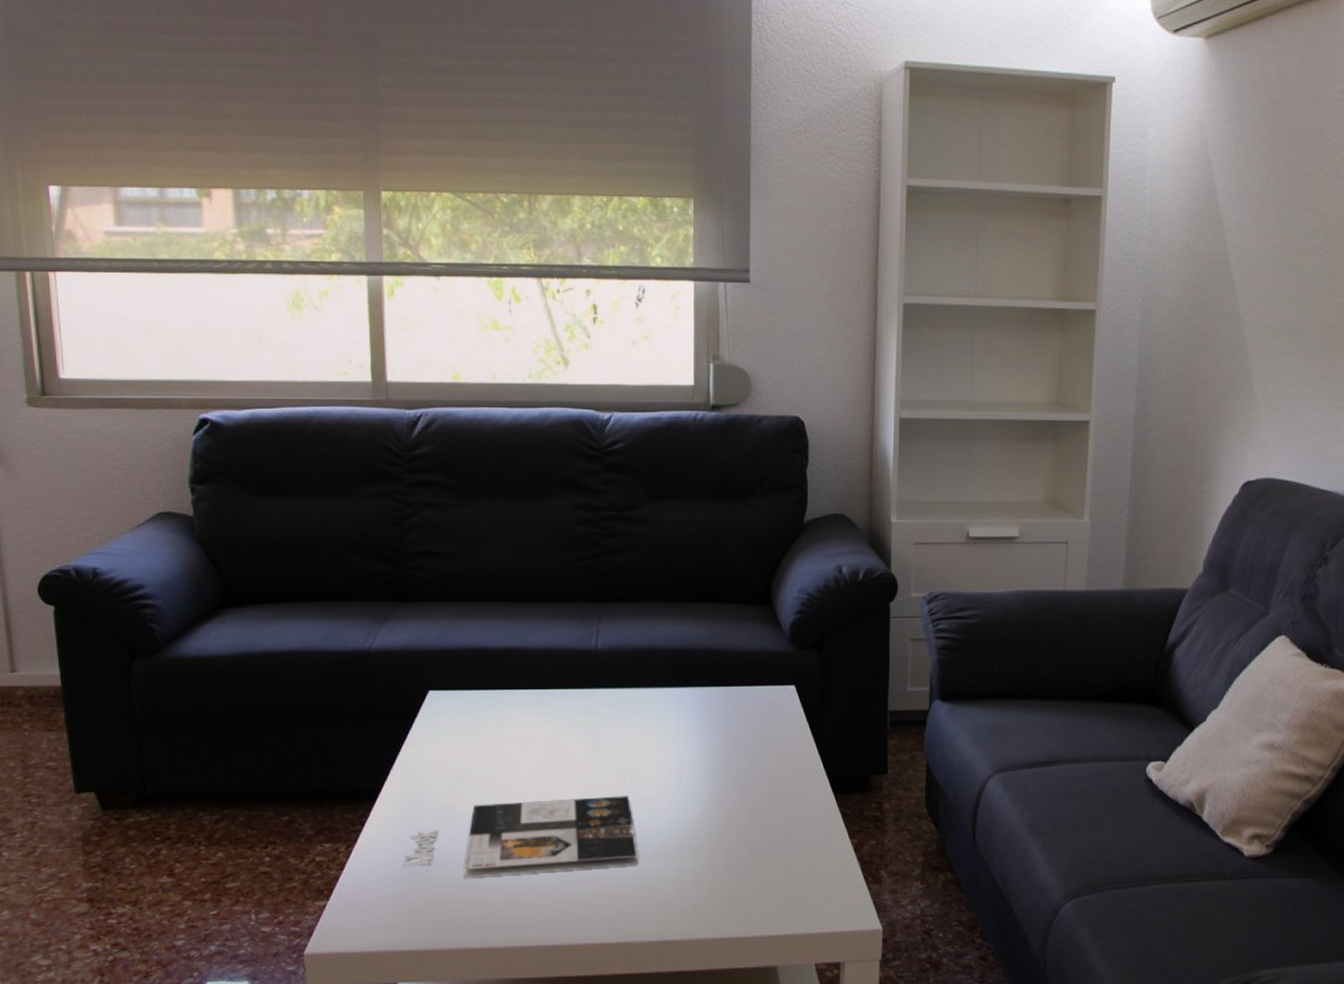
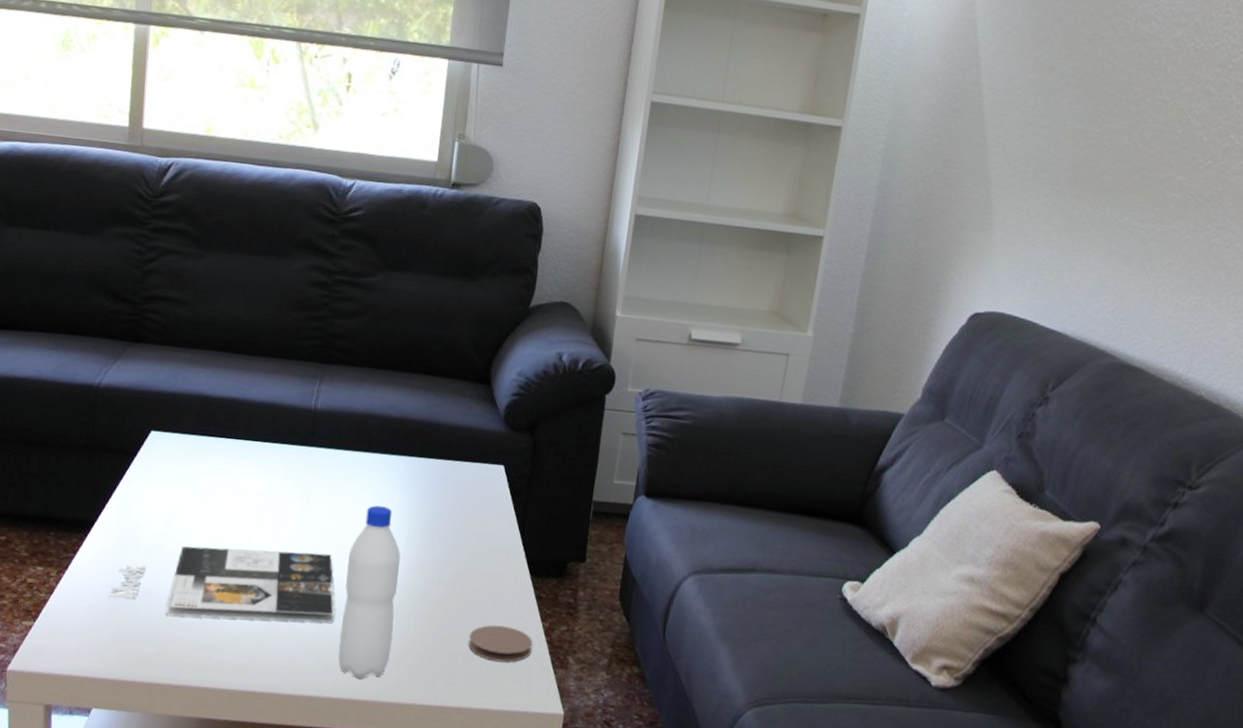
water bottle: none [646,741,700,919] -> present [338,505,401,680]
coaster: none [778,848,844,884] -> present [468,625,533,662]

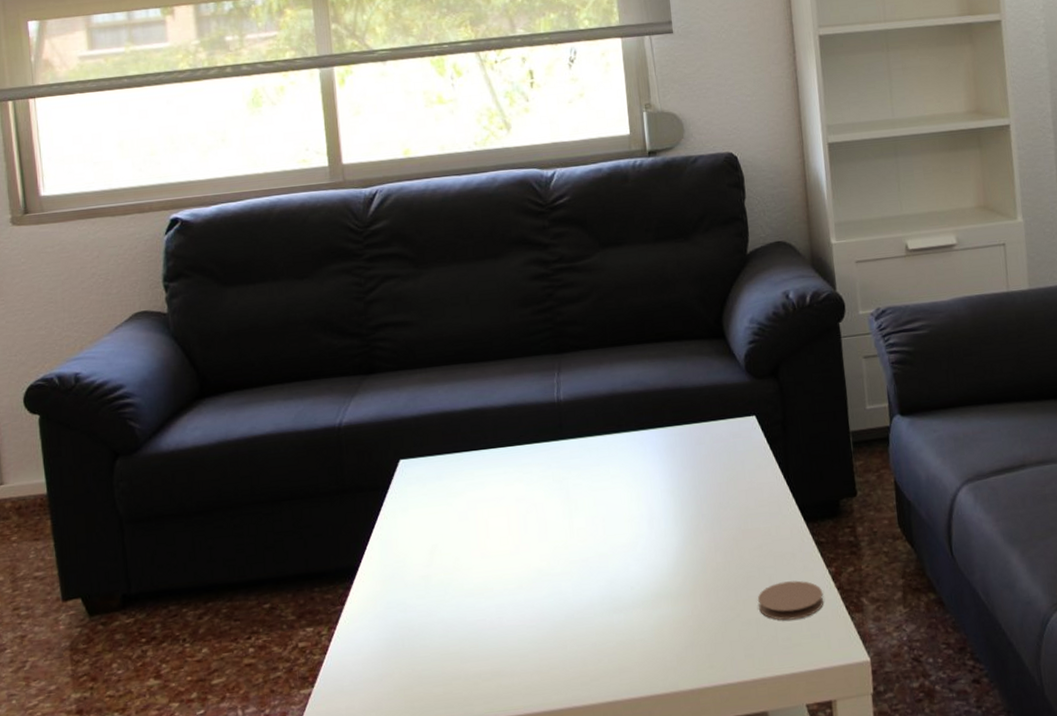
magazine: present [109,545,335,623] -> none [384,546,618,649]
water bottle: present [338,505,401,680] -> none [620,484,682,672]

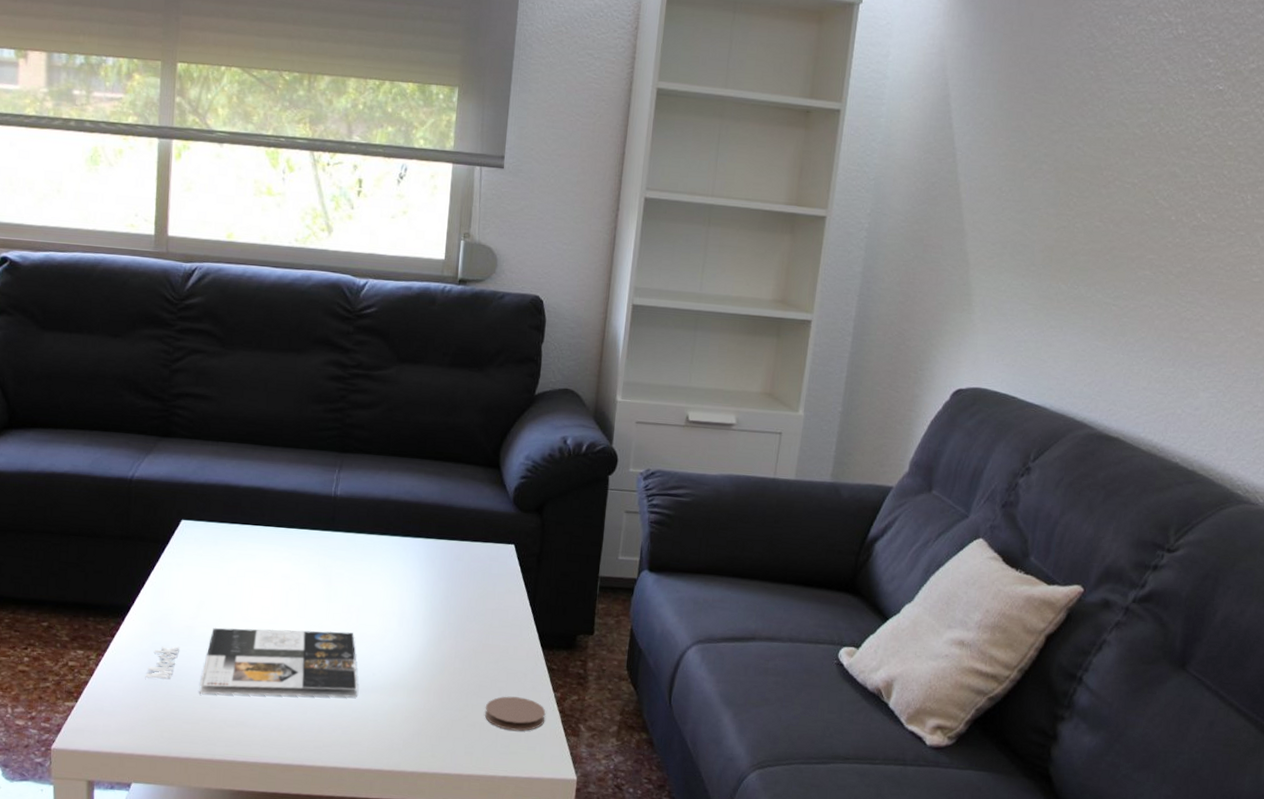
magazine: none [384,546,618,649] -> present [145,627,358,698]

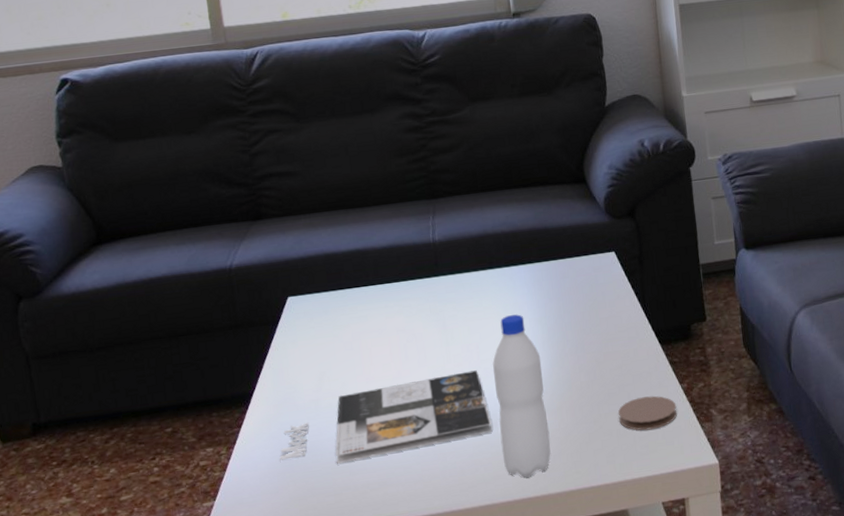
water bottle: none [362,585,419,751] -> present [493,314,551,478]

